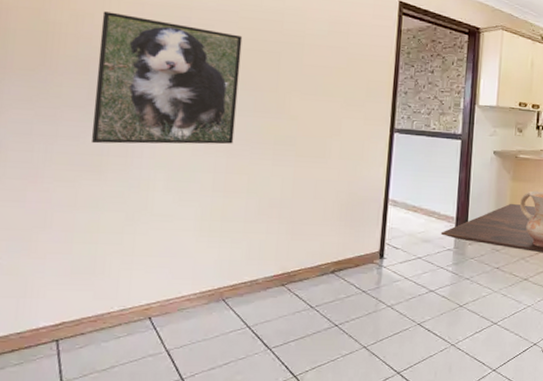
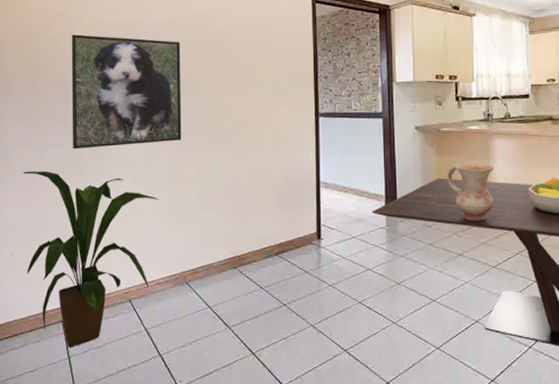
house plant: none [13,163,199,371] -> present [23,171,159,347]

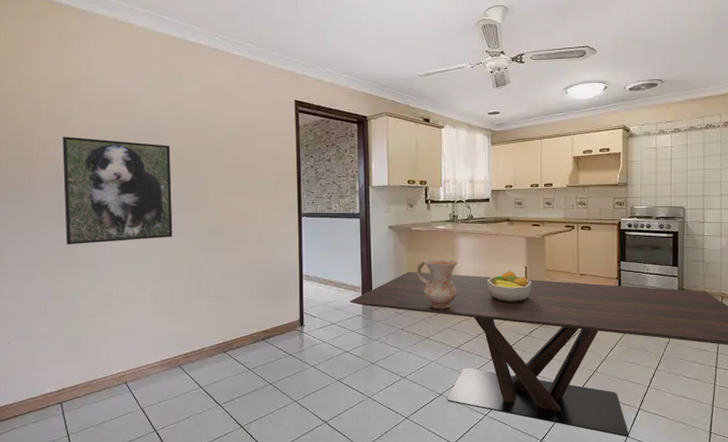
house plant: present [23,171,159,347] -> none [17,265,152,426]

